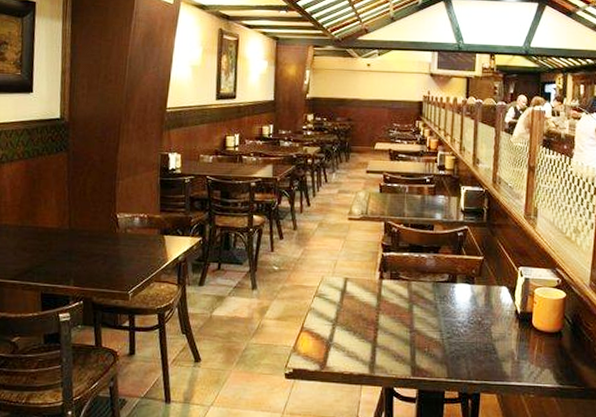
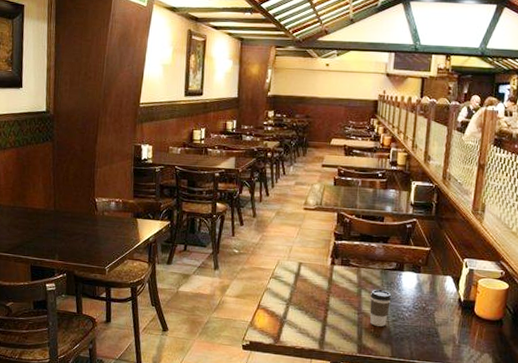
coffee cup: none [422,304,445,345] -> present [370,289,392,327]

